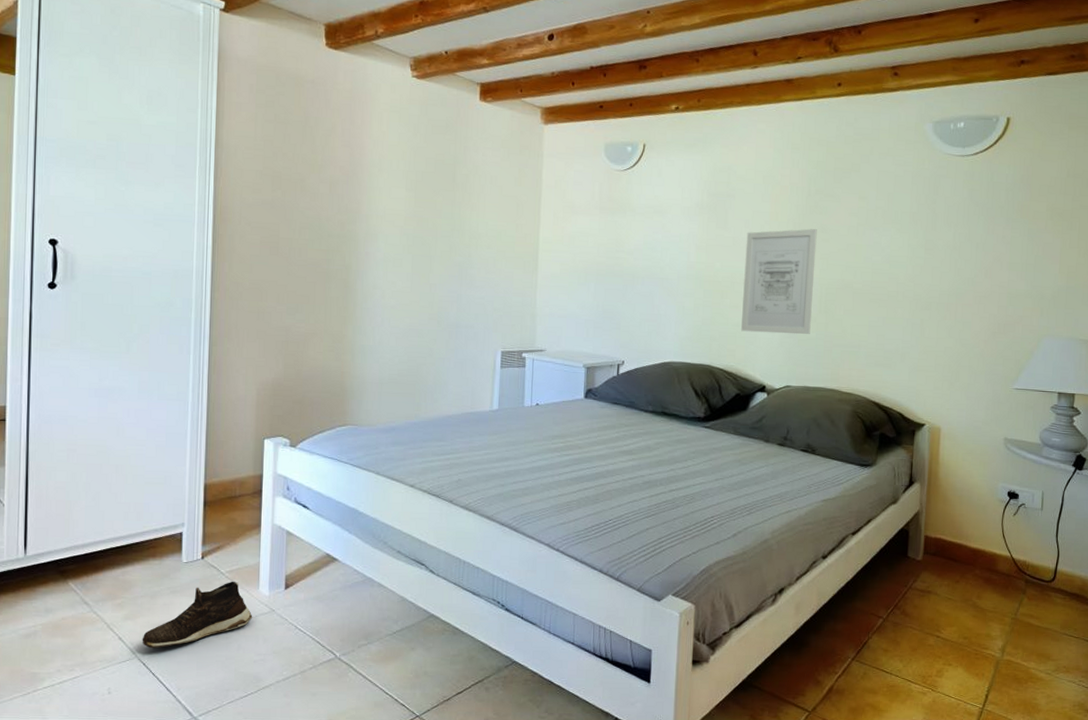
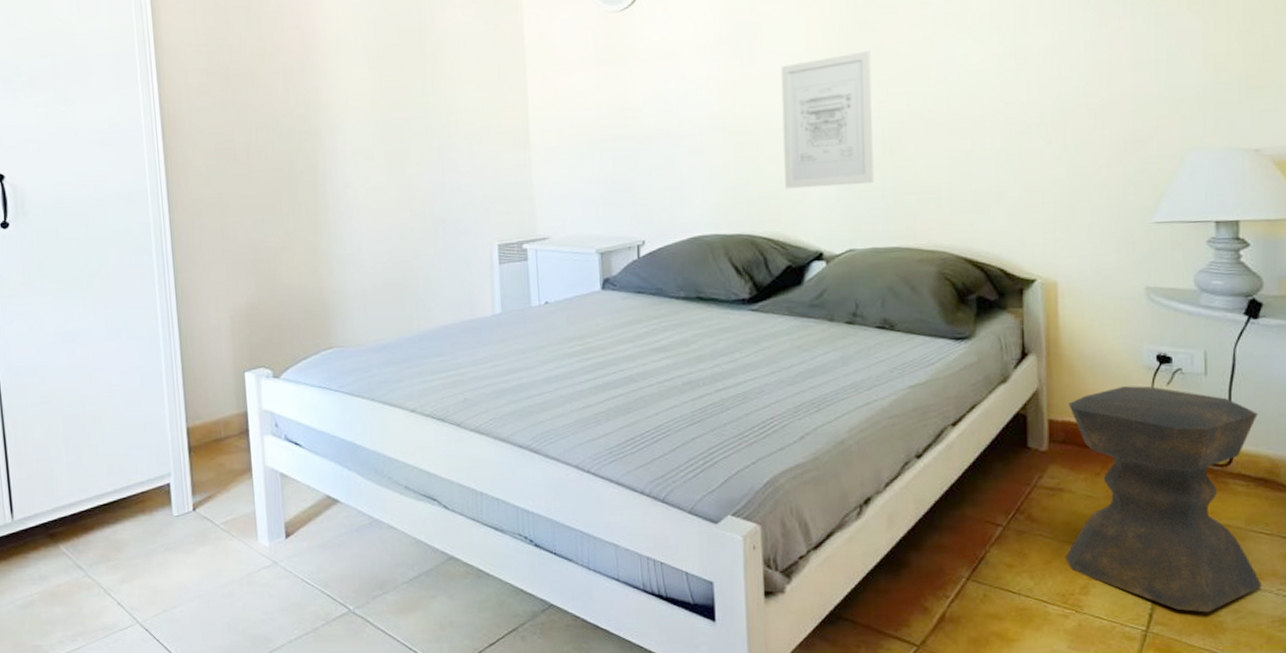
shoe: present [142,581,253,648] -> none [141,533,255,612]
stool: none [928,514,1076,696] -> present [1065,386,1263,613]

